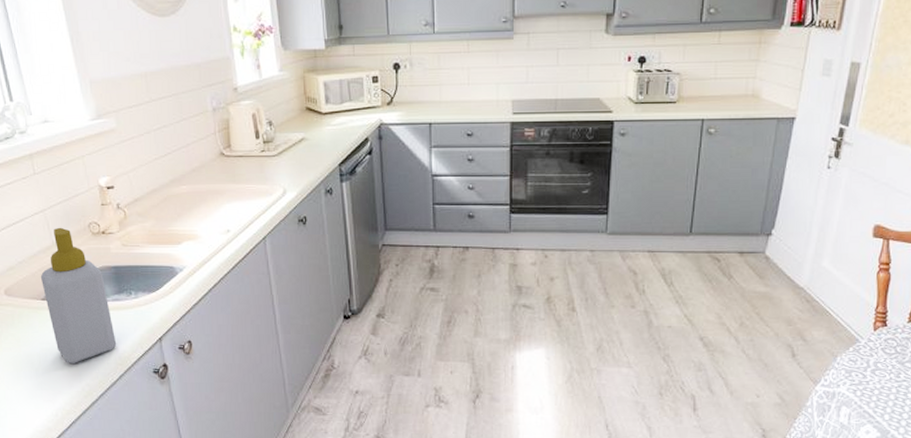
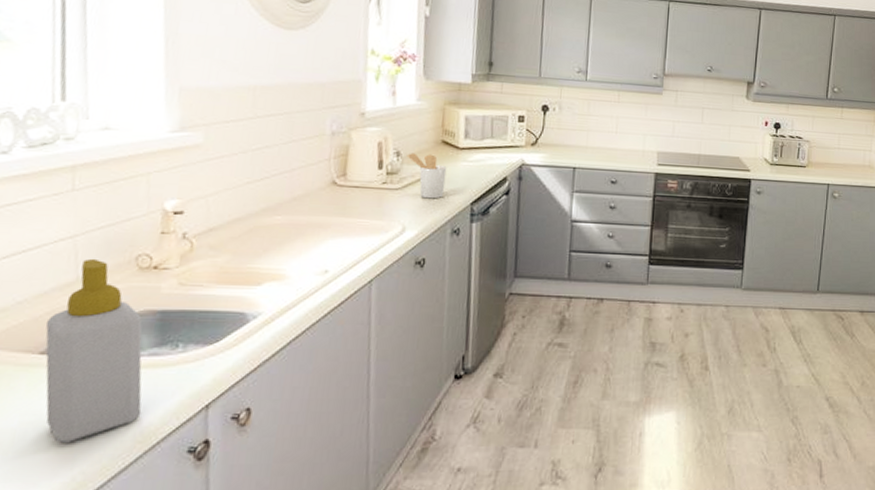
utensil holder: none [278,121,315,163] -> present [407,153,447,199]

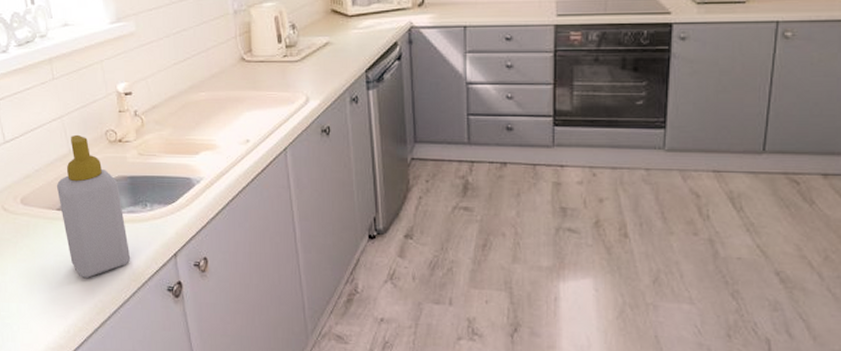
utensil holder: present [407,153,447,199] -> none [301,24,340,69]

